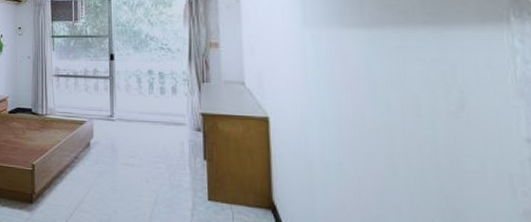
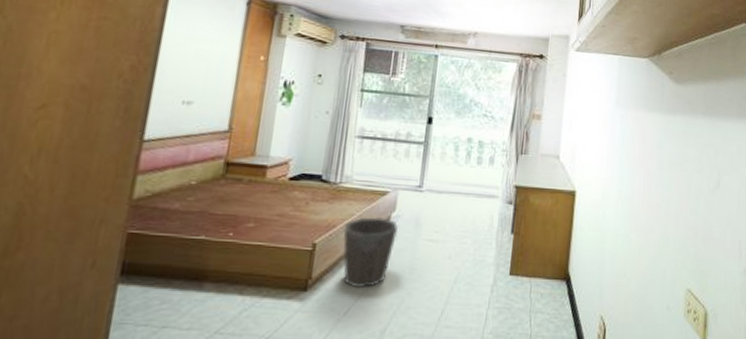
waste bin: none [54,143,97,204] -> present [343,216,398,289]

